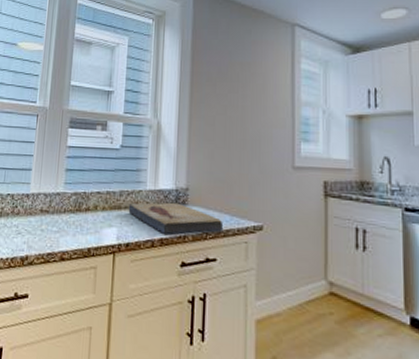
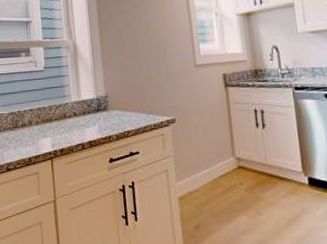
fish fossil: present [128,202,224,235] -> none [58,109,142,138]

